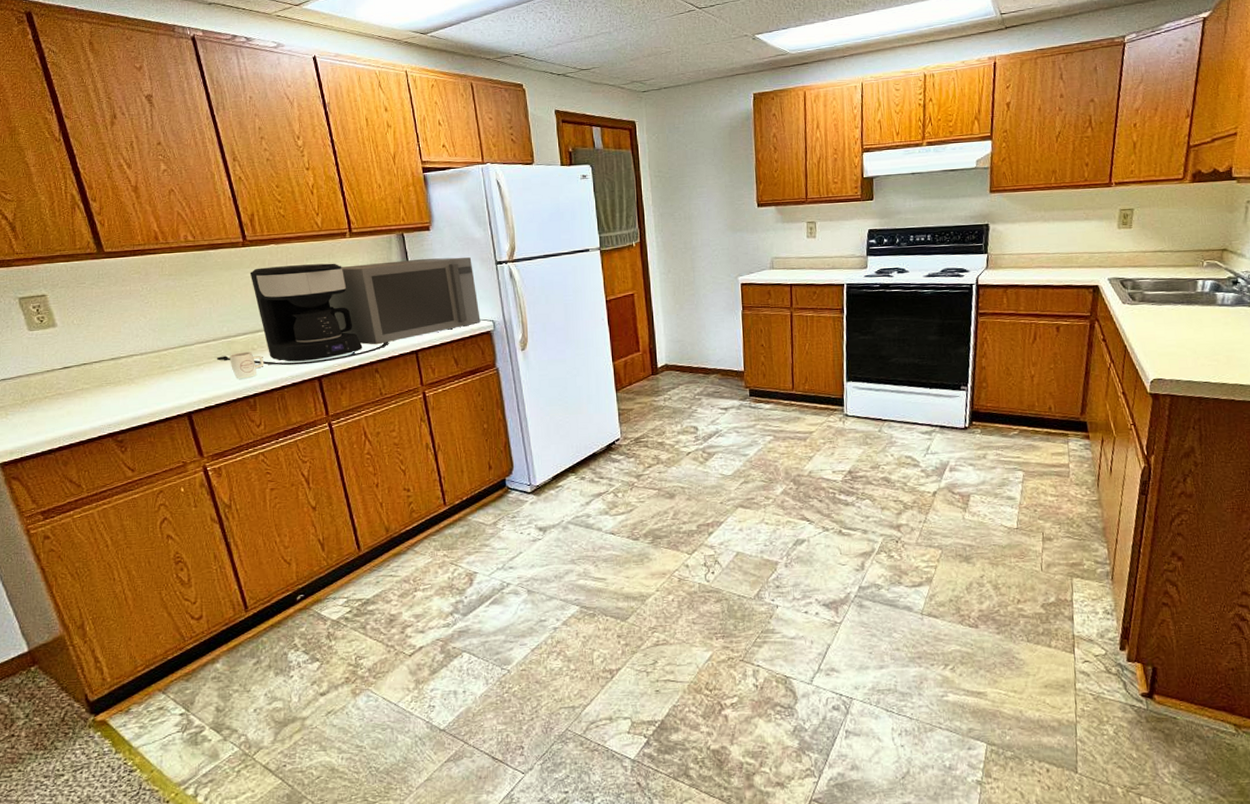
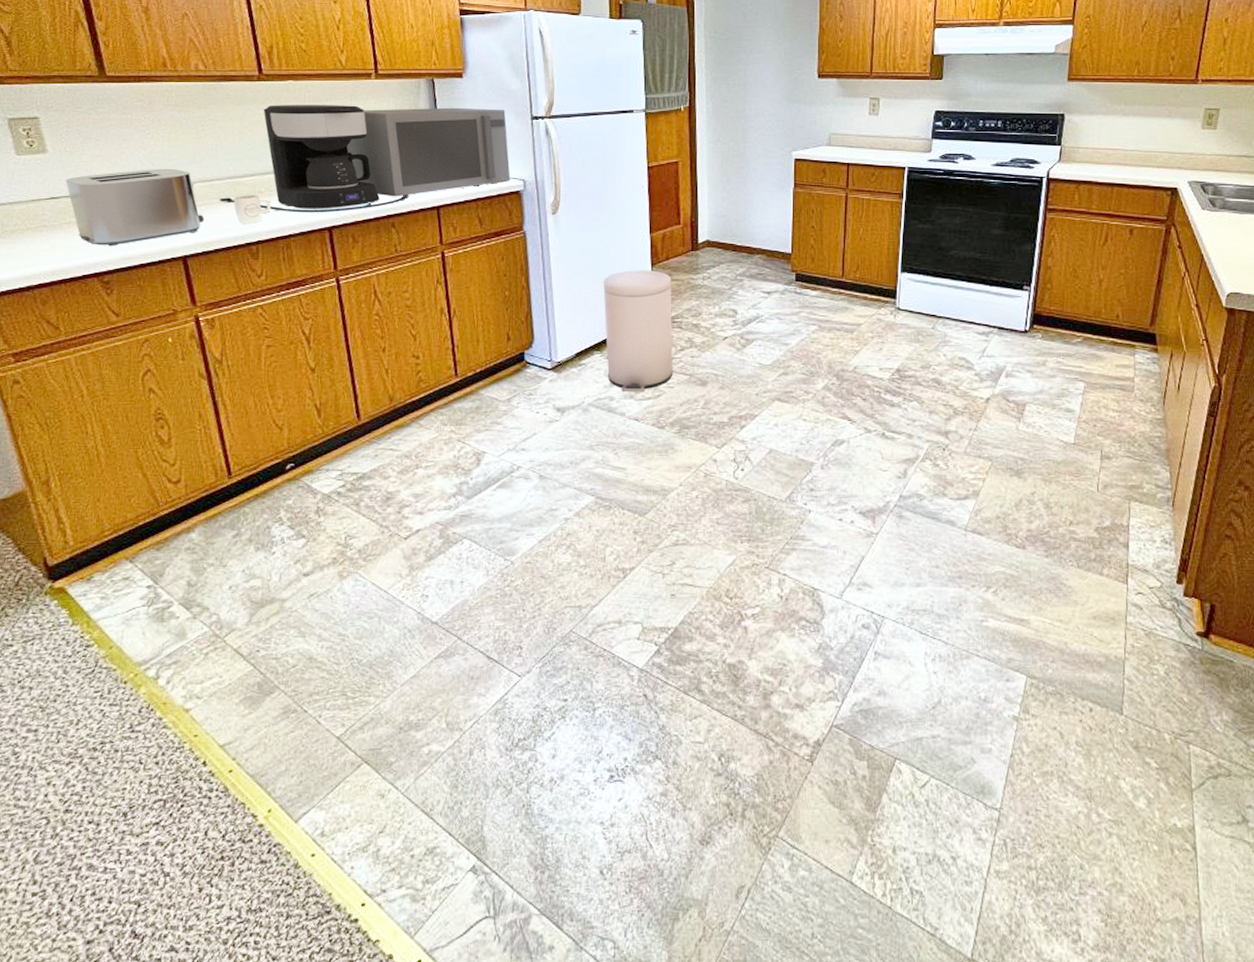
toaster: none [75,332,204,409] -> present [65,168,205,247]
pedal bin: none [573,395,643,510] -> present [603,270,674,393]

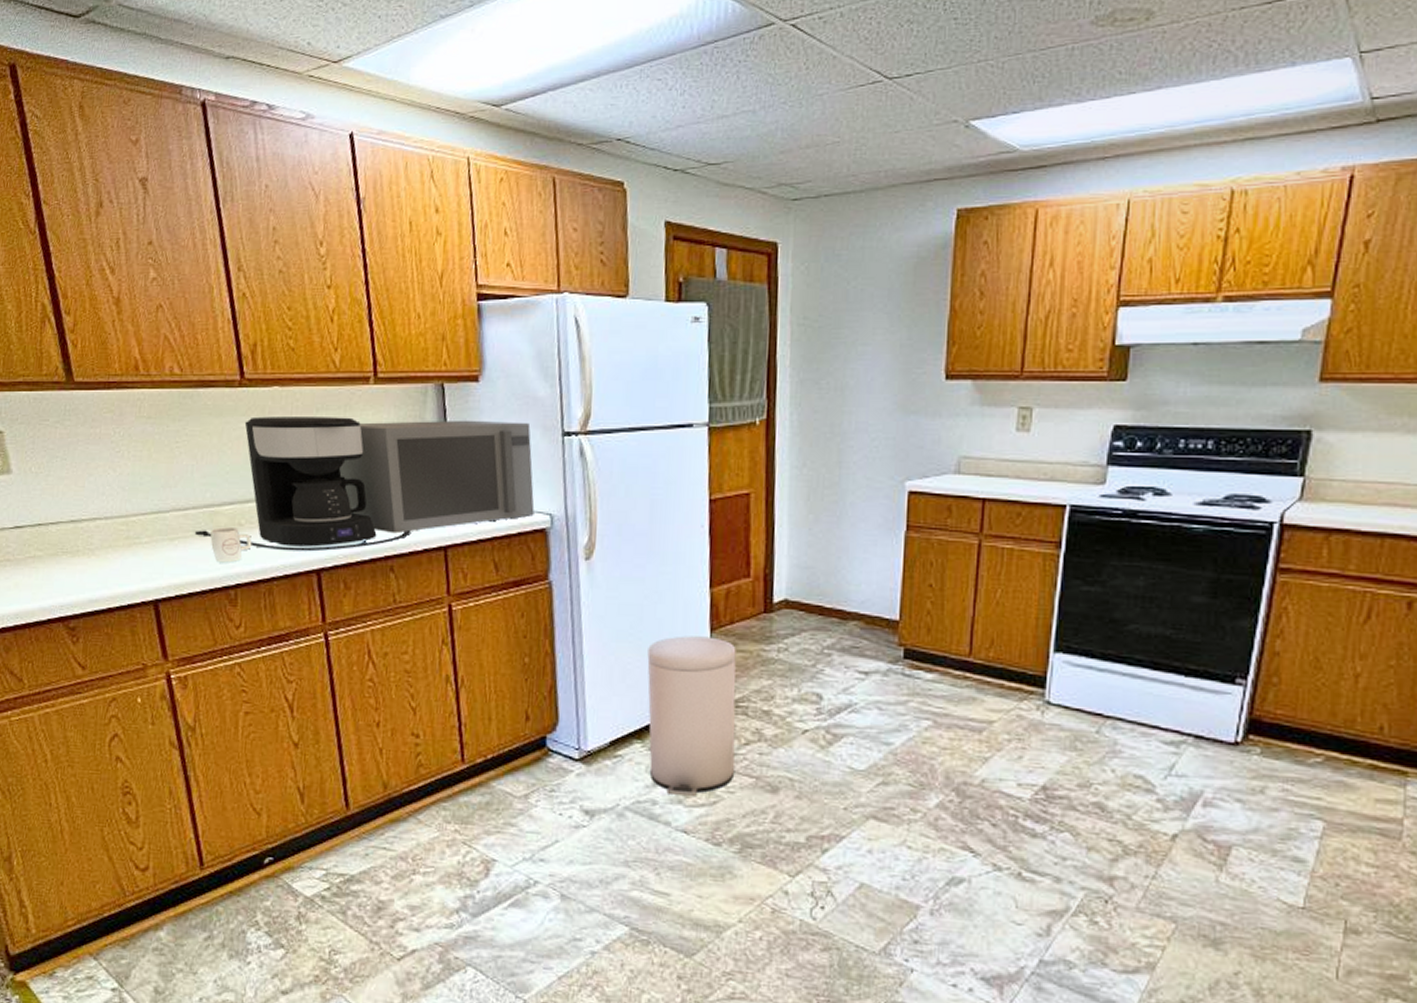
toaster: present [65,168,205,247] -> none [30,493,178,587]

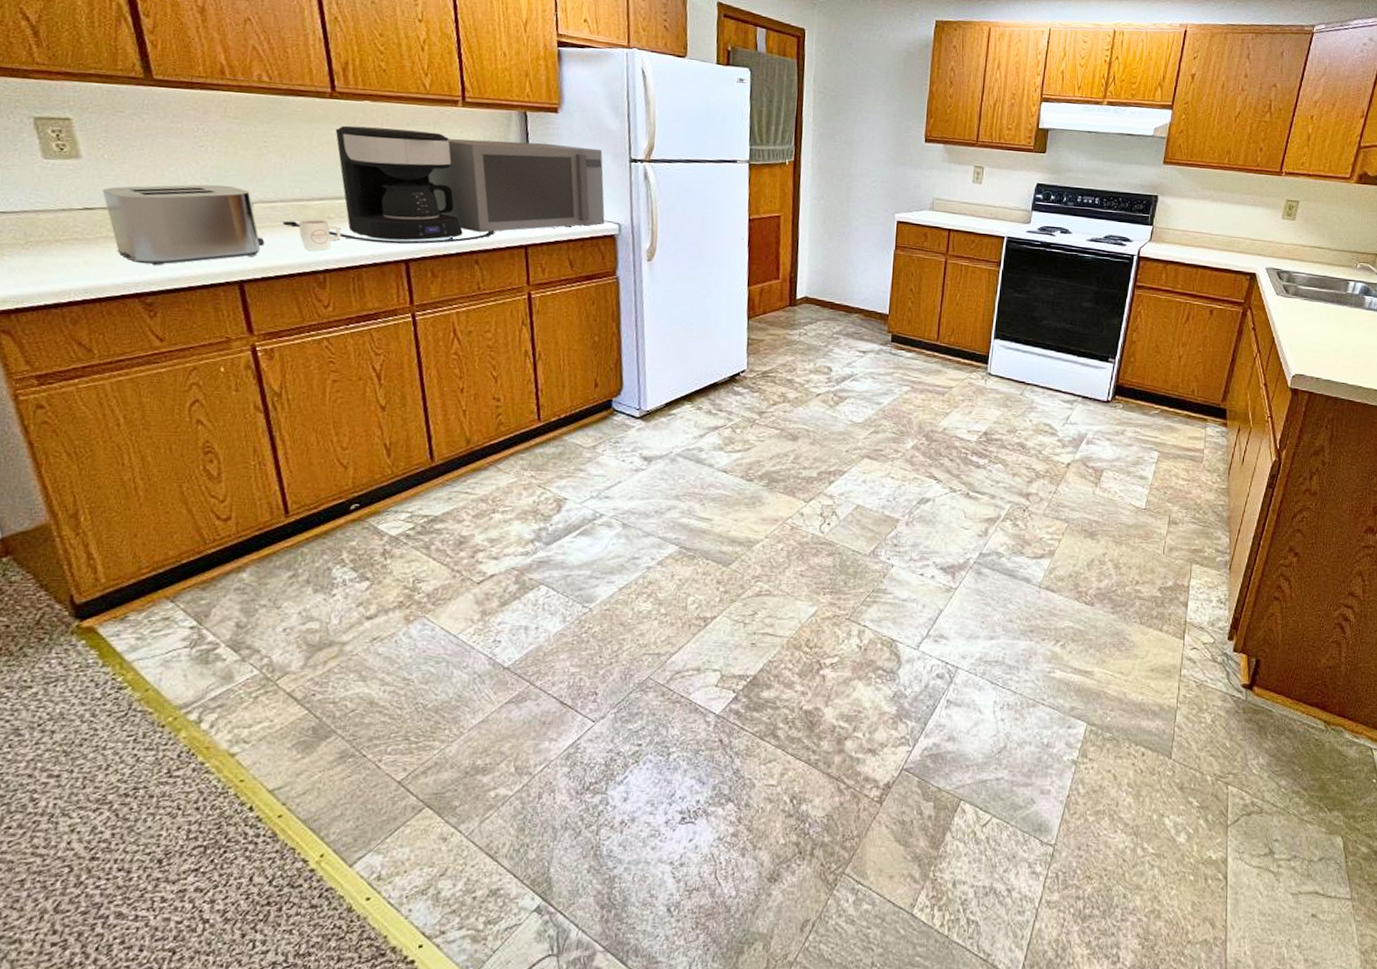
toaster: none [30,493,178,587] -> present [102,184,265,266]
pedal bin: present [647,636,737,797] -> none [697,322,768,445]

